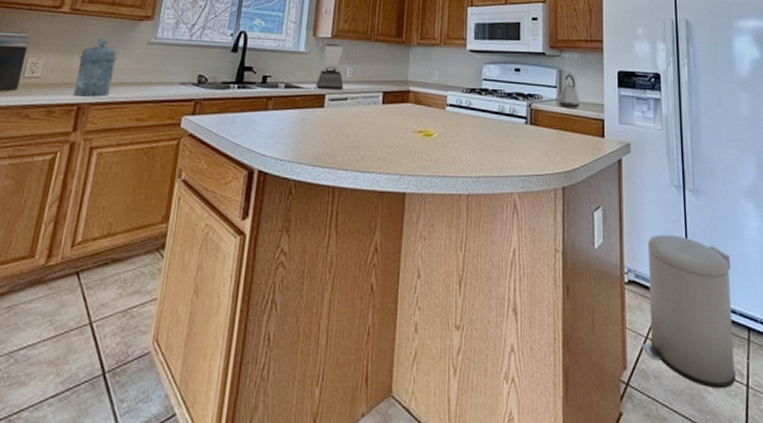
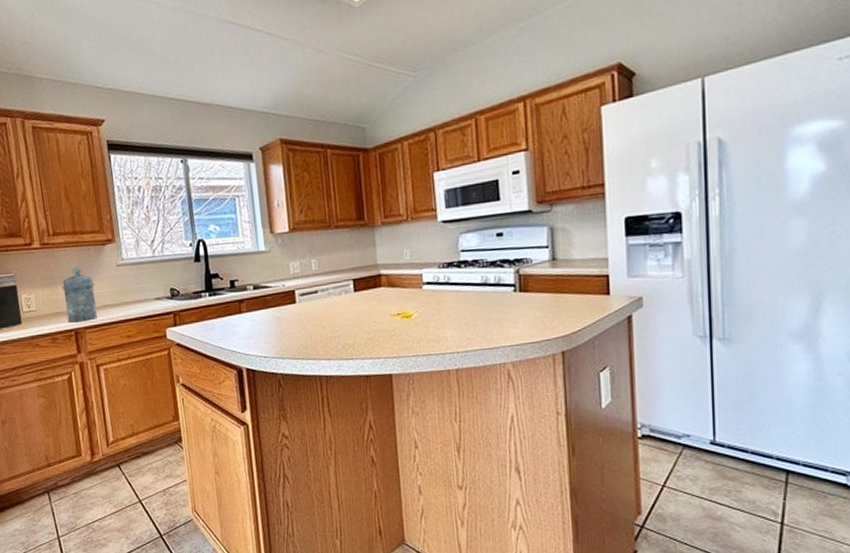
blender: present [316,44,344,90] -> none [283,238,312,286]
kettle: present [558,74,581,108] -> none [551,229,579,269]
pedal bin: present [641,234,735,389] -> none [657,387,768,527]

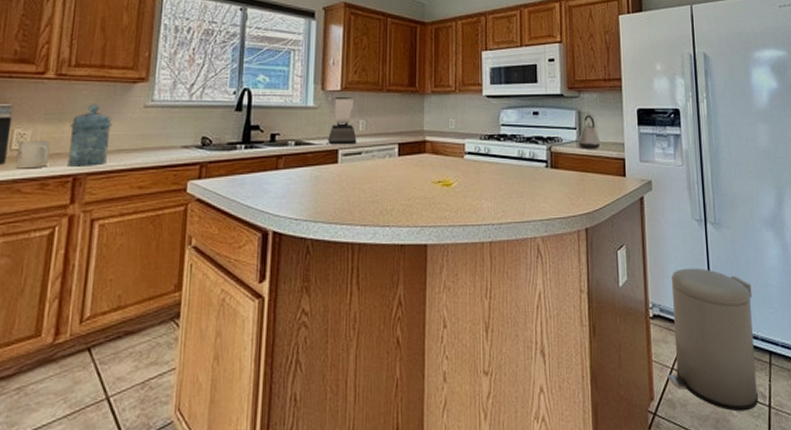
mug: none [27,302,53,328] -> present [15,141,51,169]
blender: none [283,238,312,286] -> present [328,97,357,145]
kettle: none [551,229,579,269] -> present [578,114,601,149]
pedal bin: none [657,387,768,527] -> present [667,268,758,412]

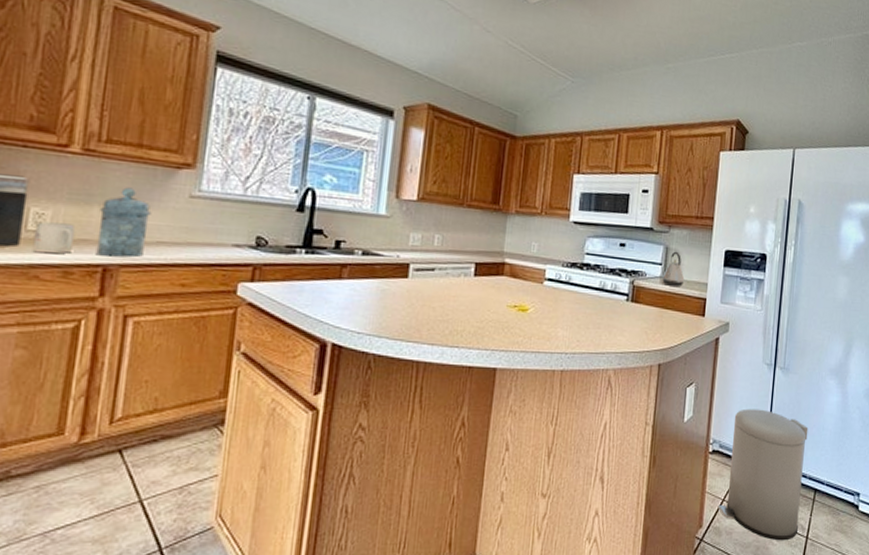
blender: present [328,97,357,145] -> none [399,207,431,259]

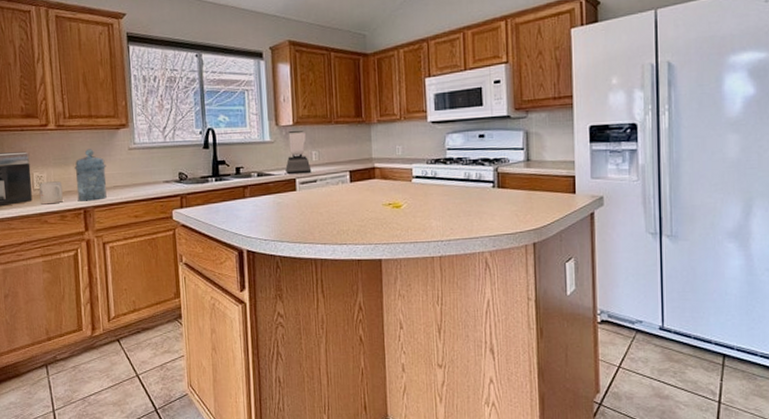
blender: none [399,207,431,259] -> present [285,131,312,175]
kettle: present [662,251,685,287] -> none [526,134,550,168]
pedal bin: present [717,408,809,541] -> none [613,278,708,406]

